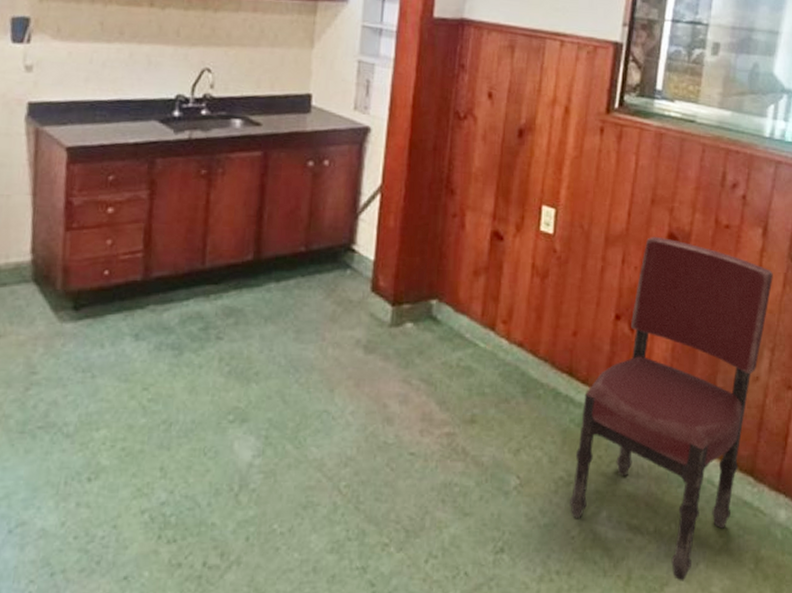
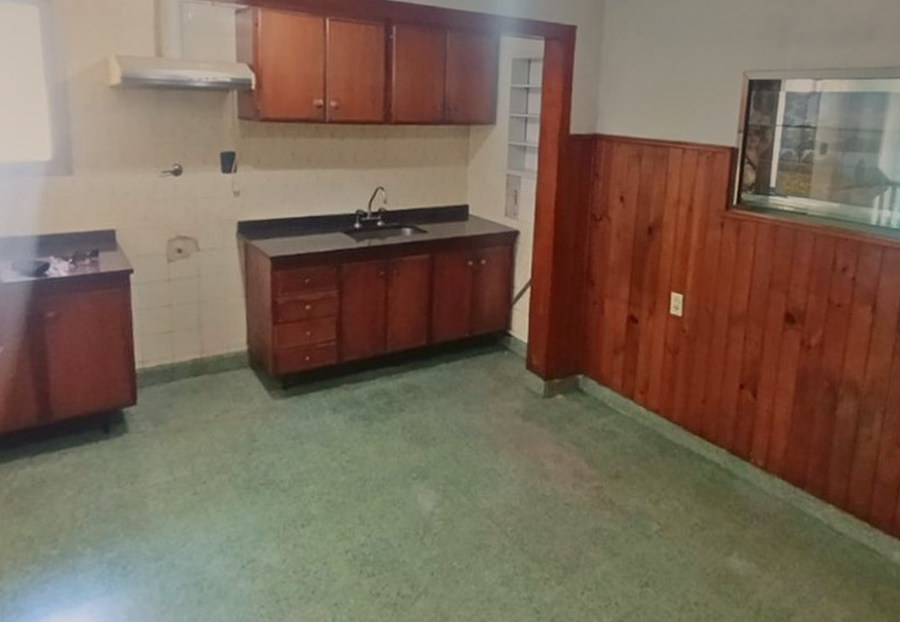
dining chair: present [570,236,773,581] -> none [705,315,883,612]

